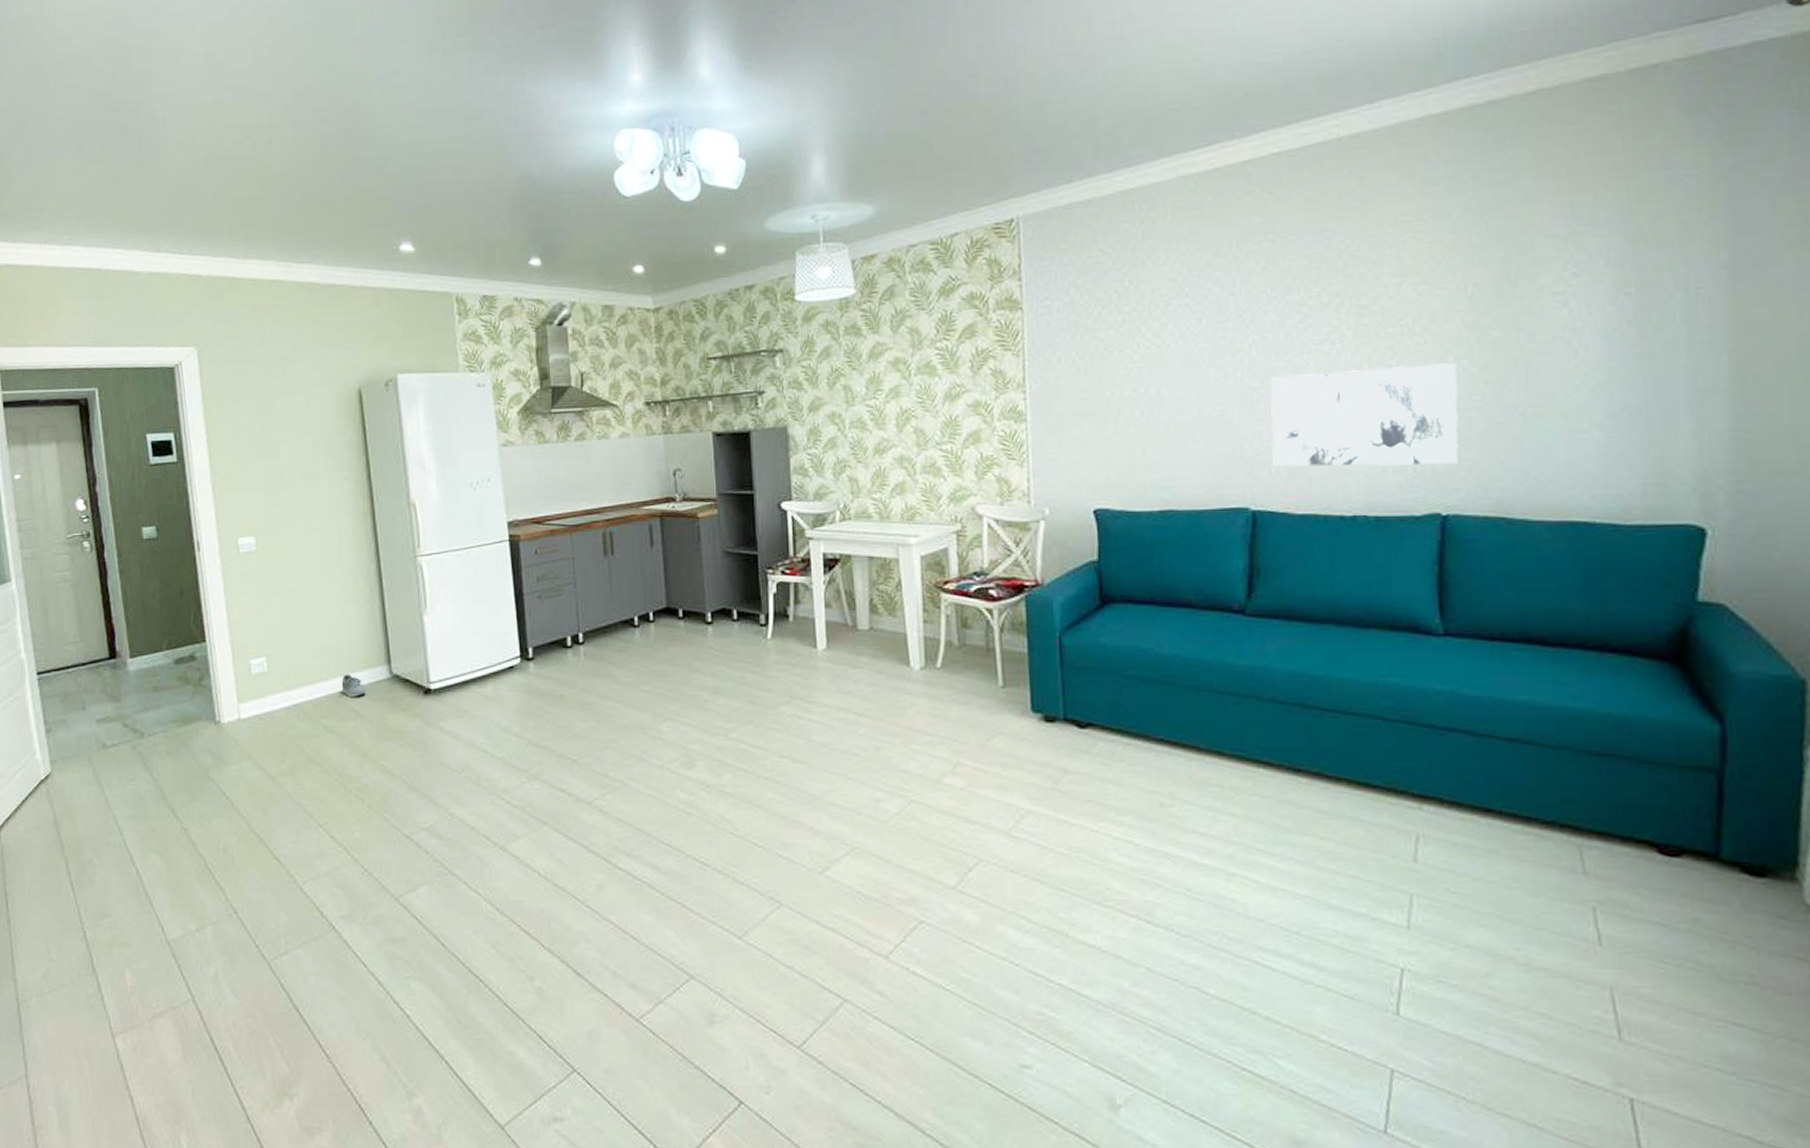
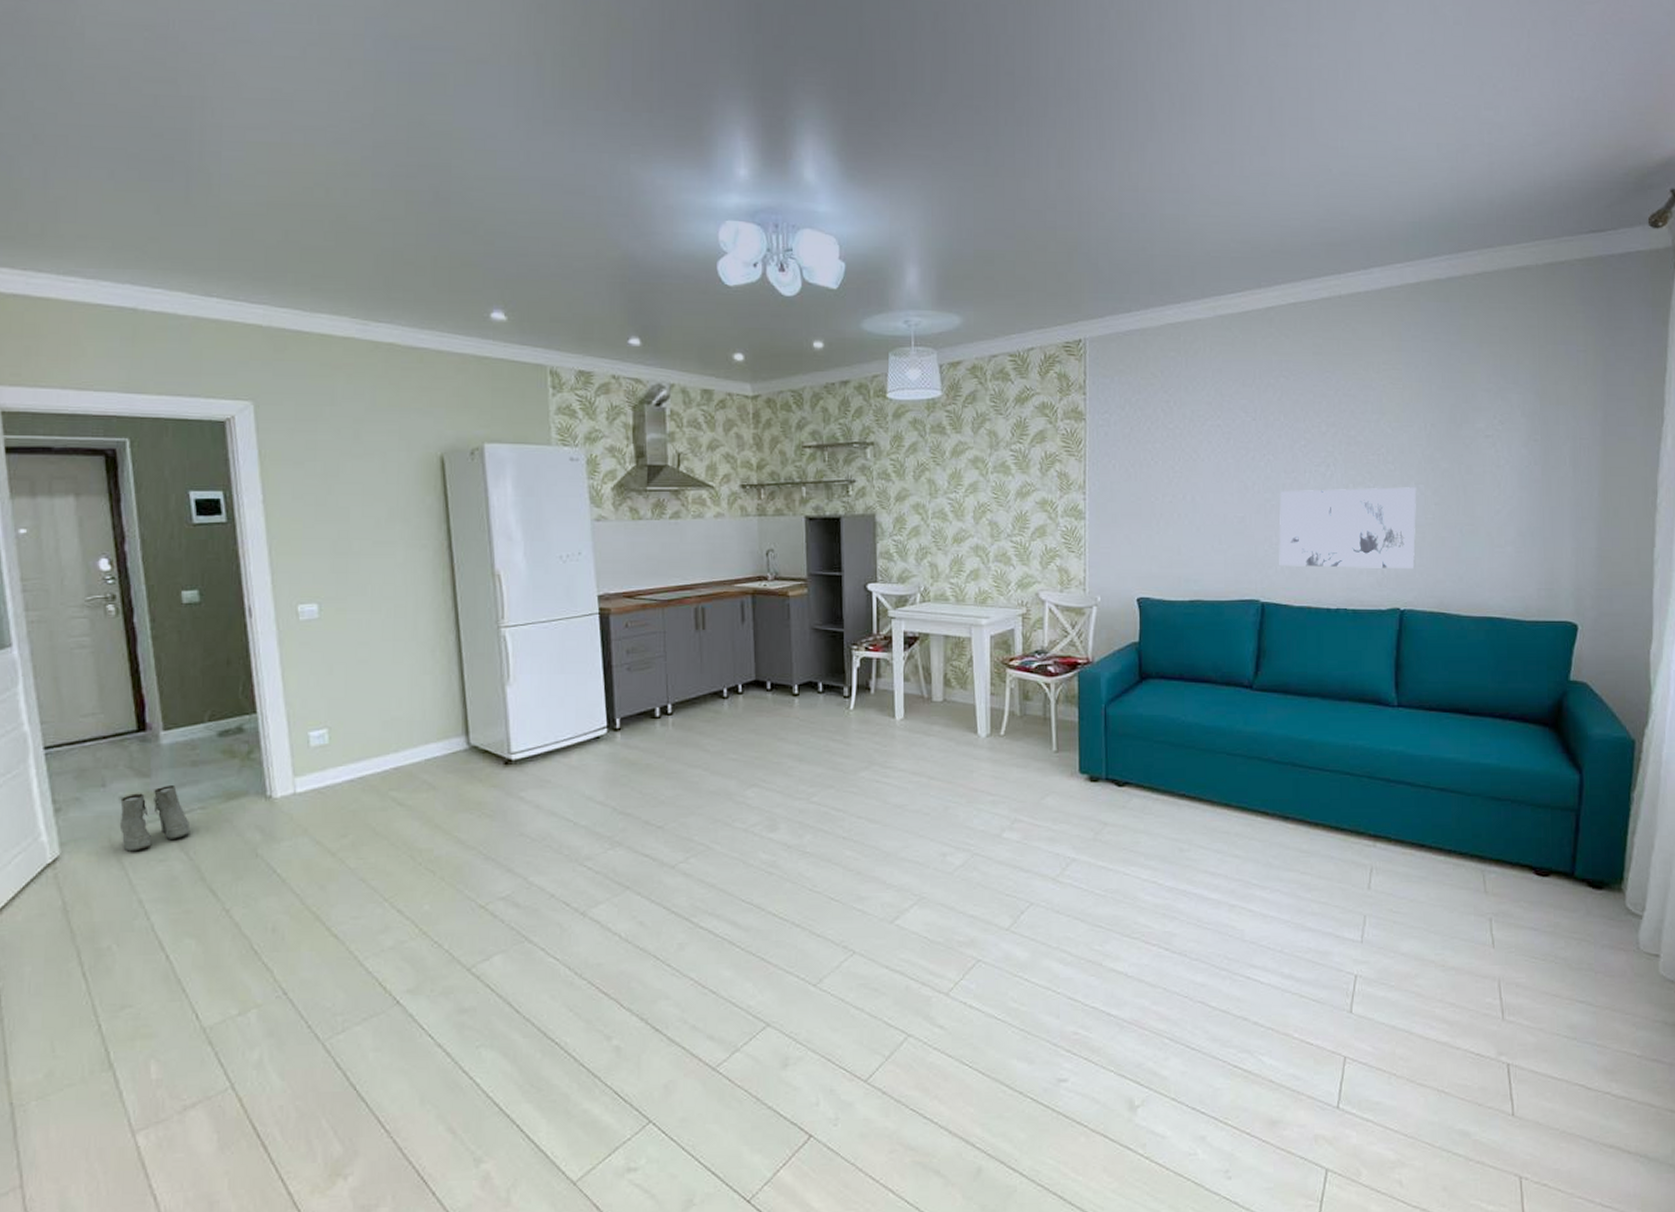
boots: none [97,710,154,771] -> present [119,786,191,852]
shoe: present [341,674,366,698] -> none [413,746,441,770]

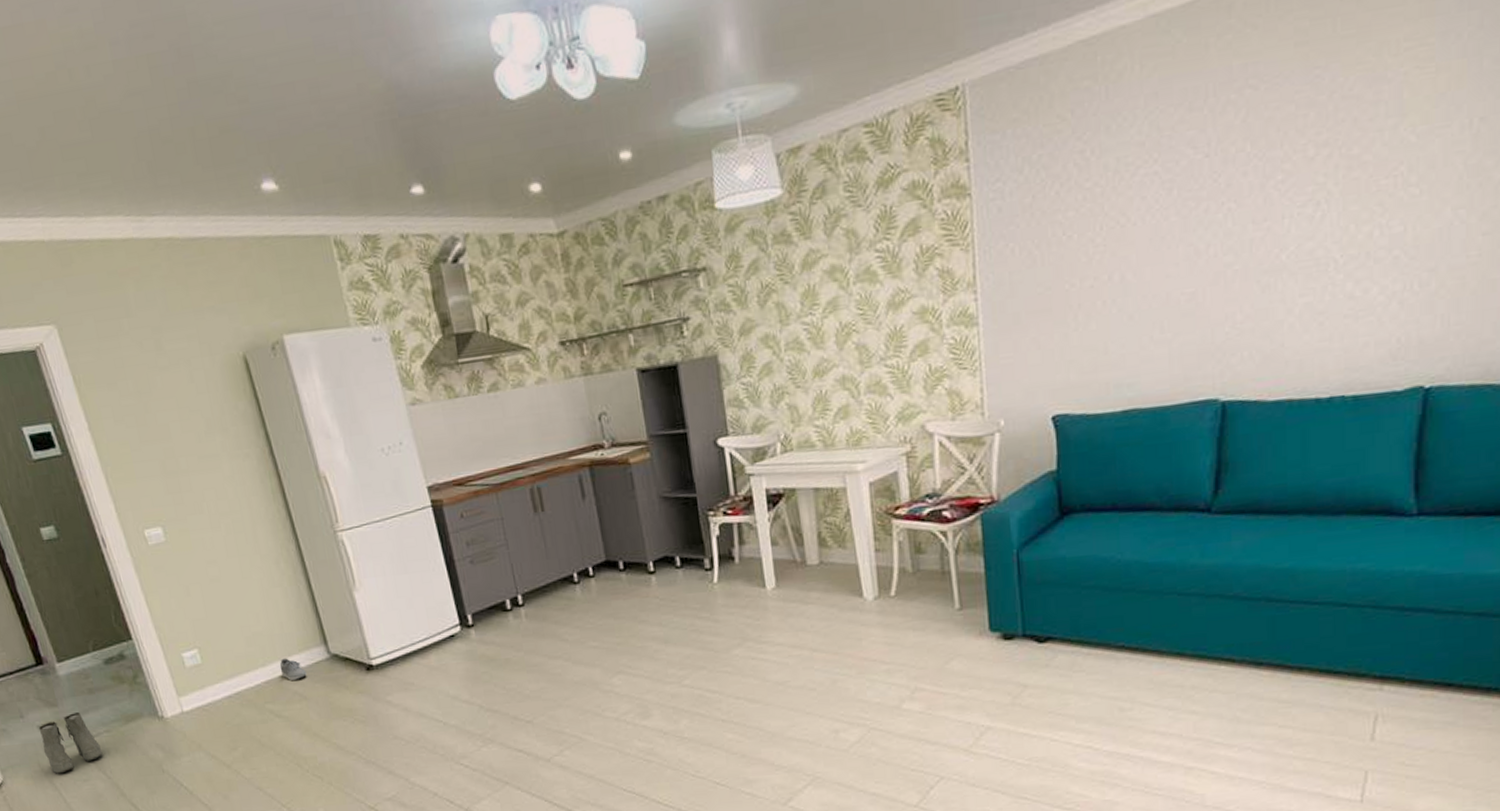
shoe: none [413,746,441,770] -> present [279,658,307,681]
wall art: present [1279,487,1417,568] -> none [1245,214,1454,350]

